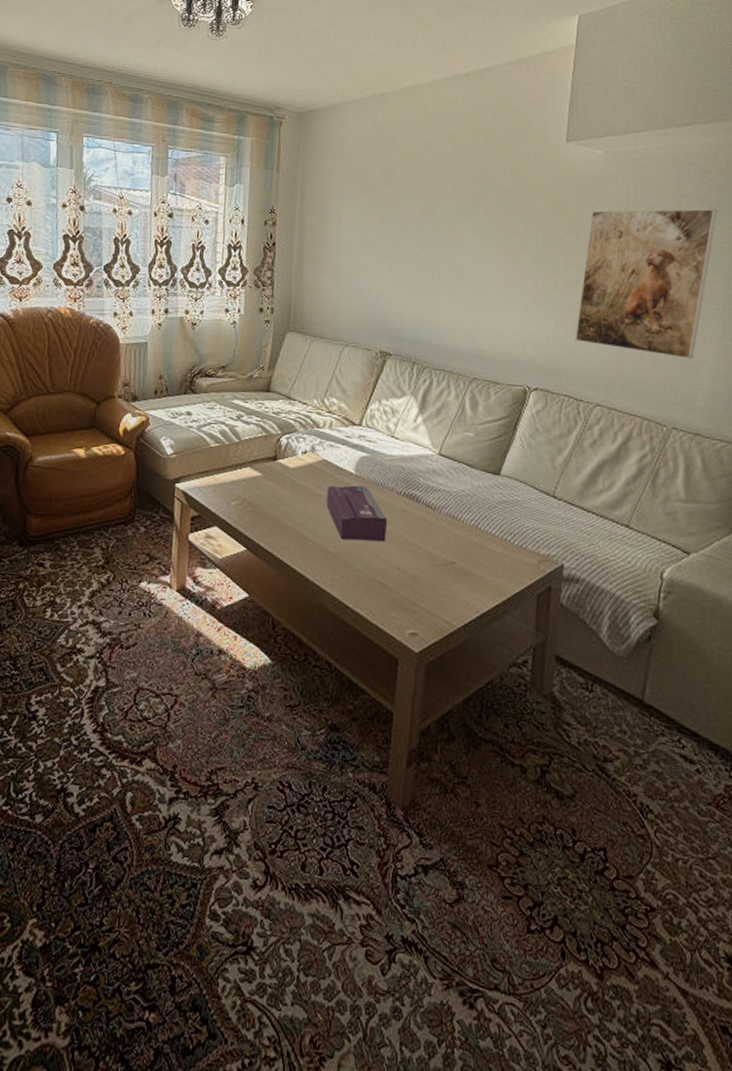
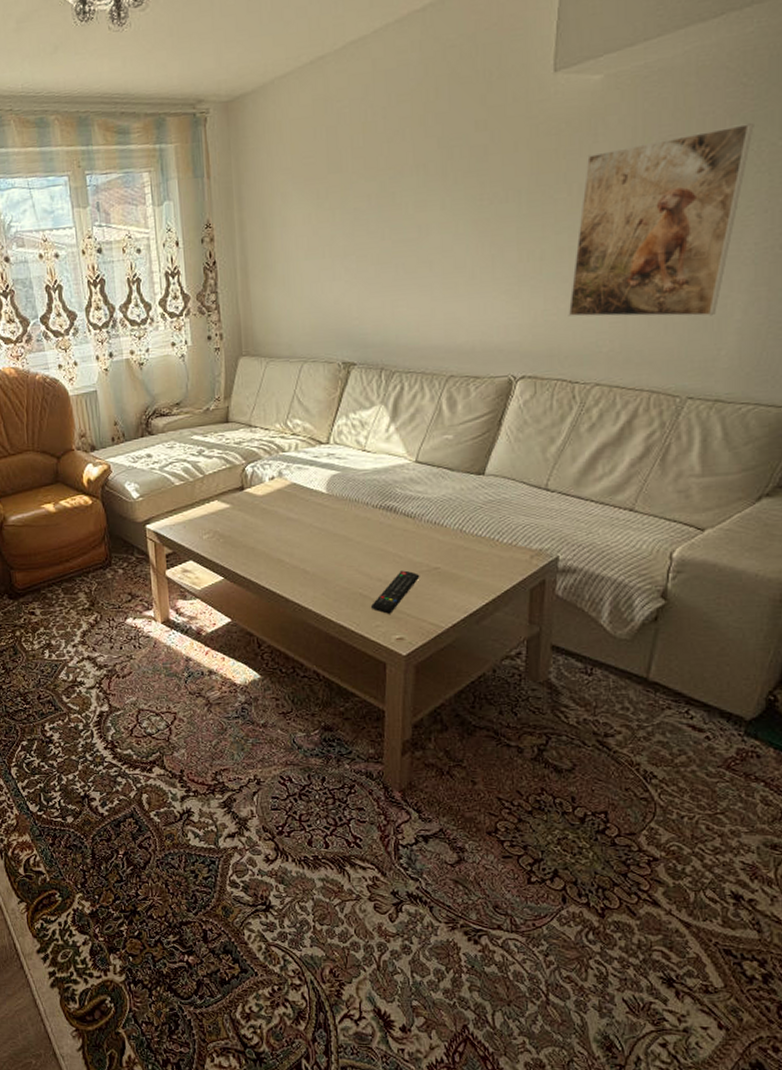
tissue box: present [326,485,387,542] -> none [299,504,365,558]
remote control: none [388,561,437,606] -> present [371,570,420,614]

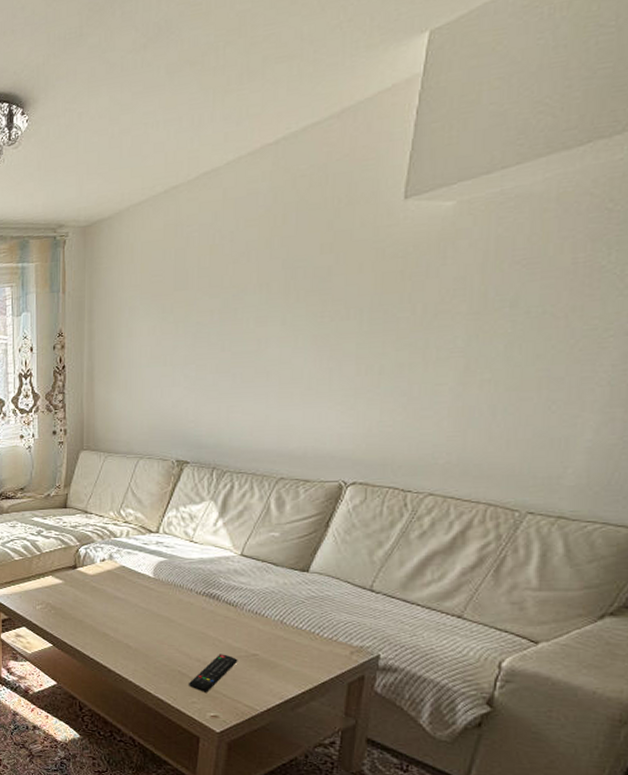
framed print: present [568,122,754,317] -> none [404,246,618,435]

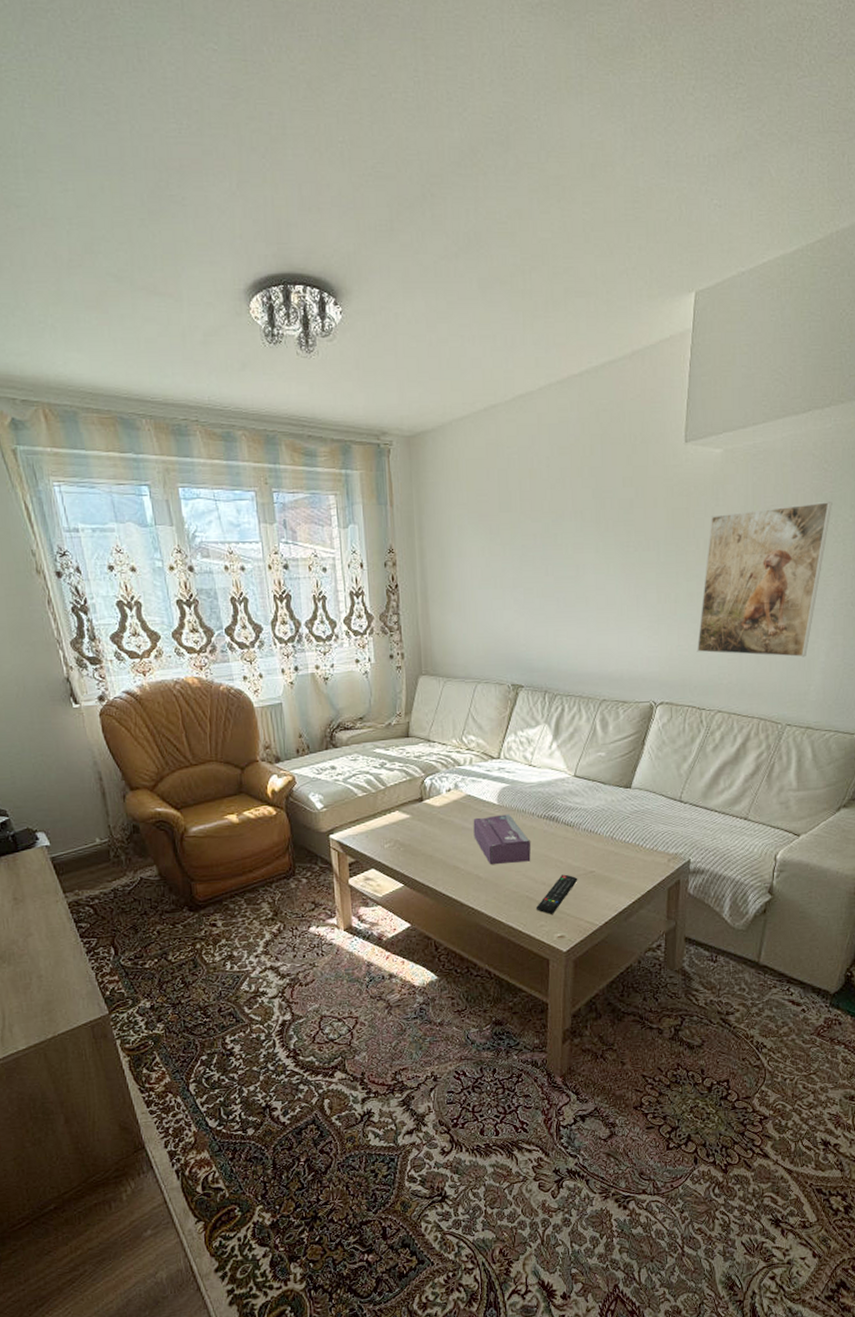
tissue box: none [126,588,186,637] -> present [473,814,531,864]
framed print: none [404,246,618,435] -> present [696,500,833,658]

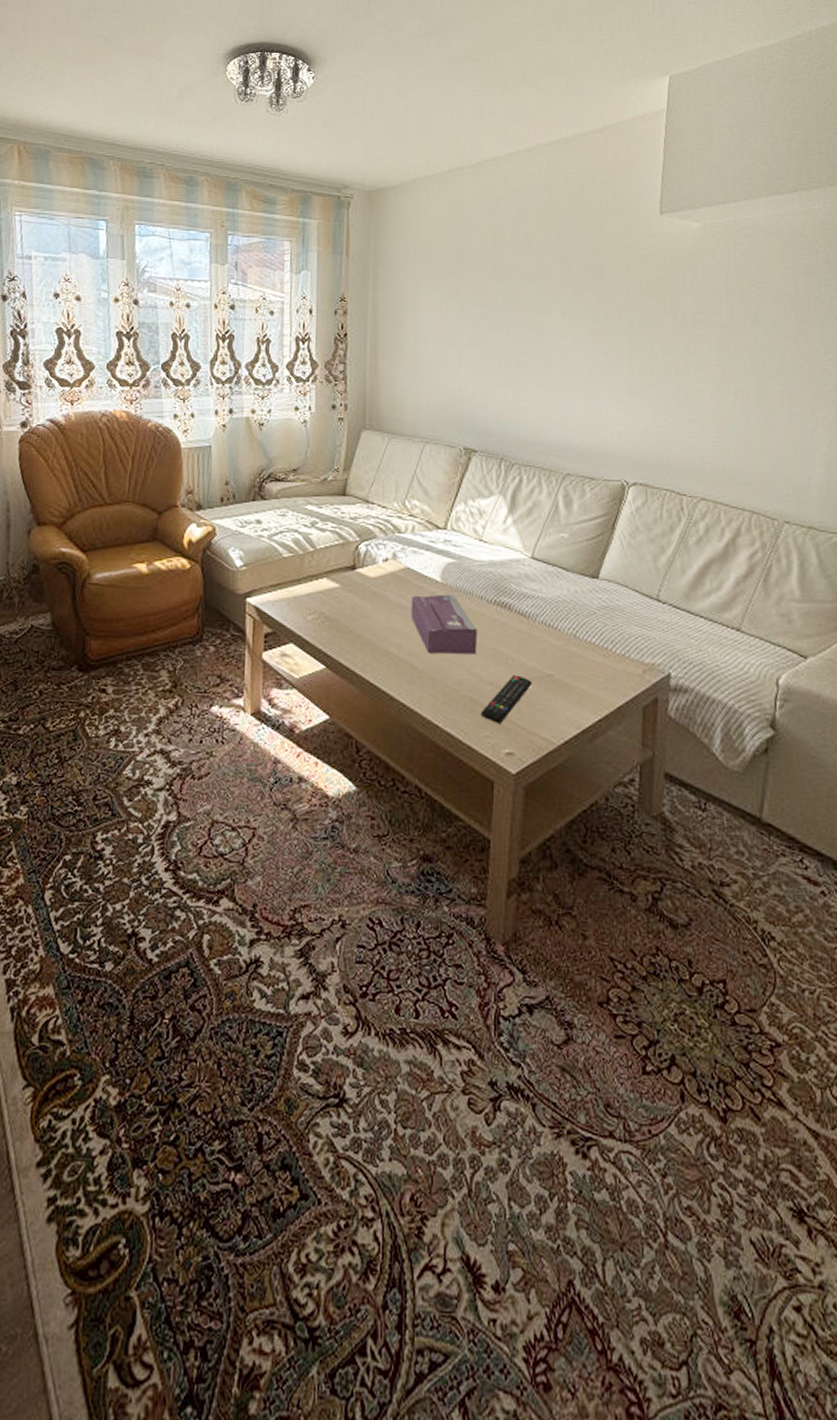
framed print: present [696,500,833,658] -> none [675,281,826,447]

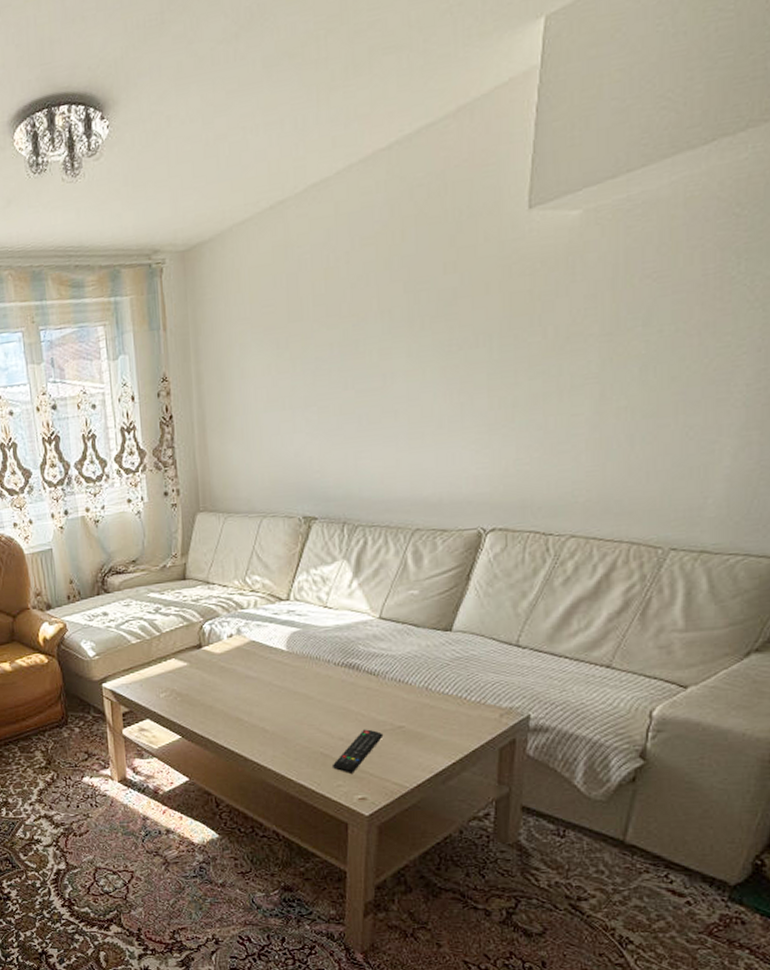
tissue box: present [411,594,477,654] -> none [258,661,326,716]

